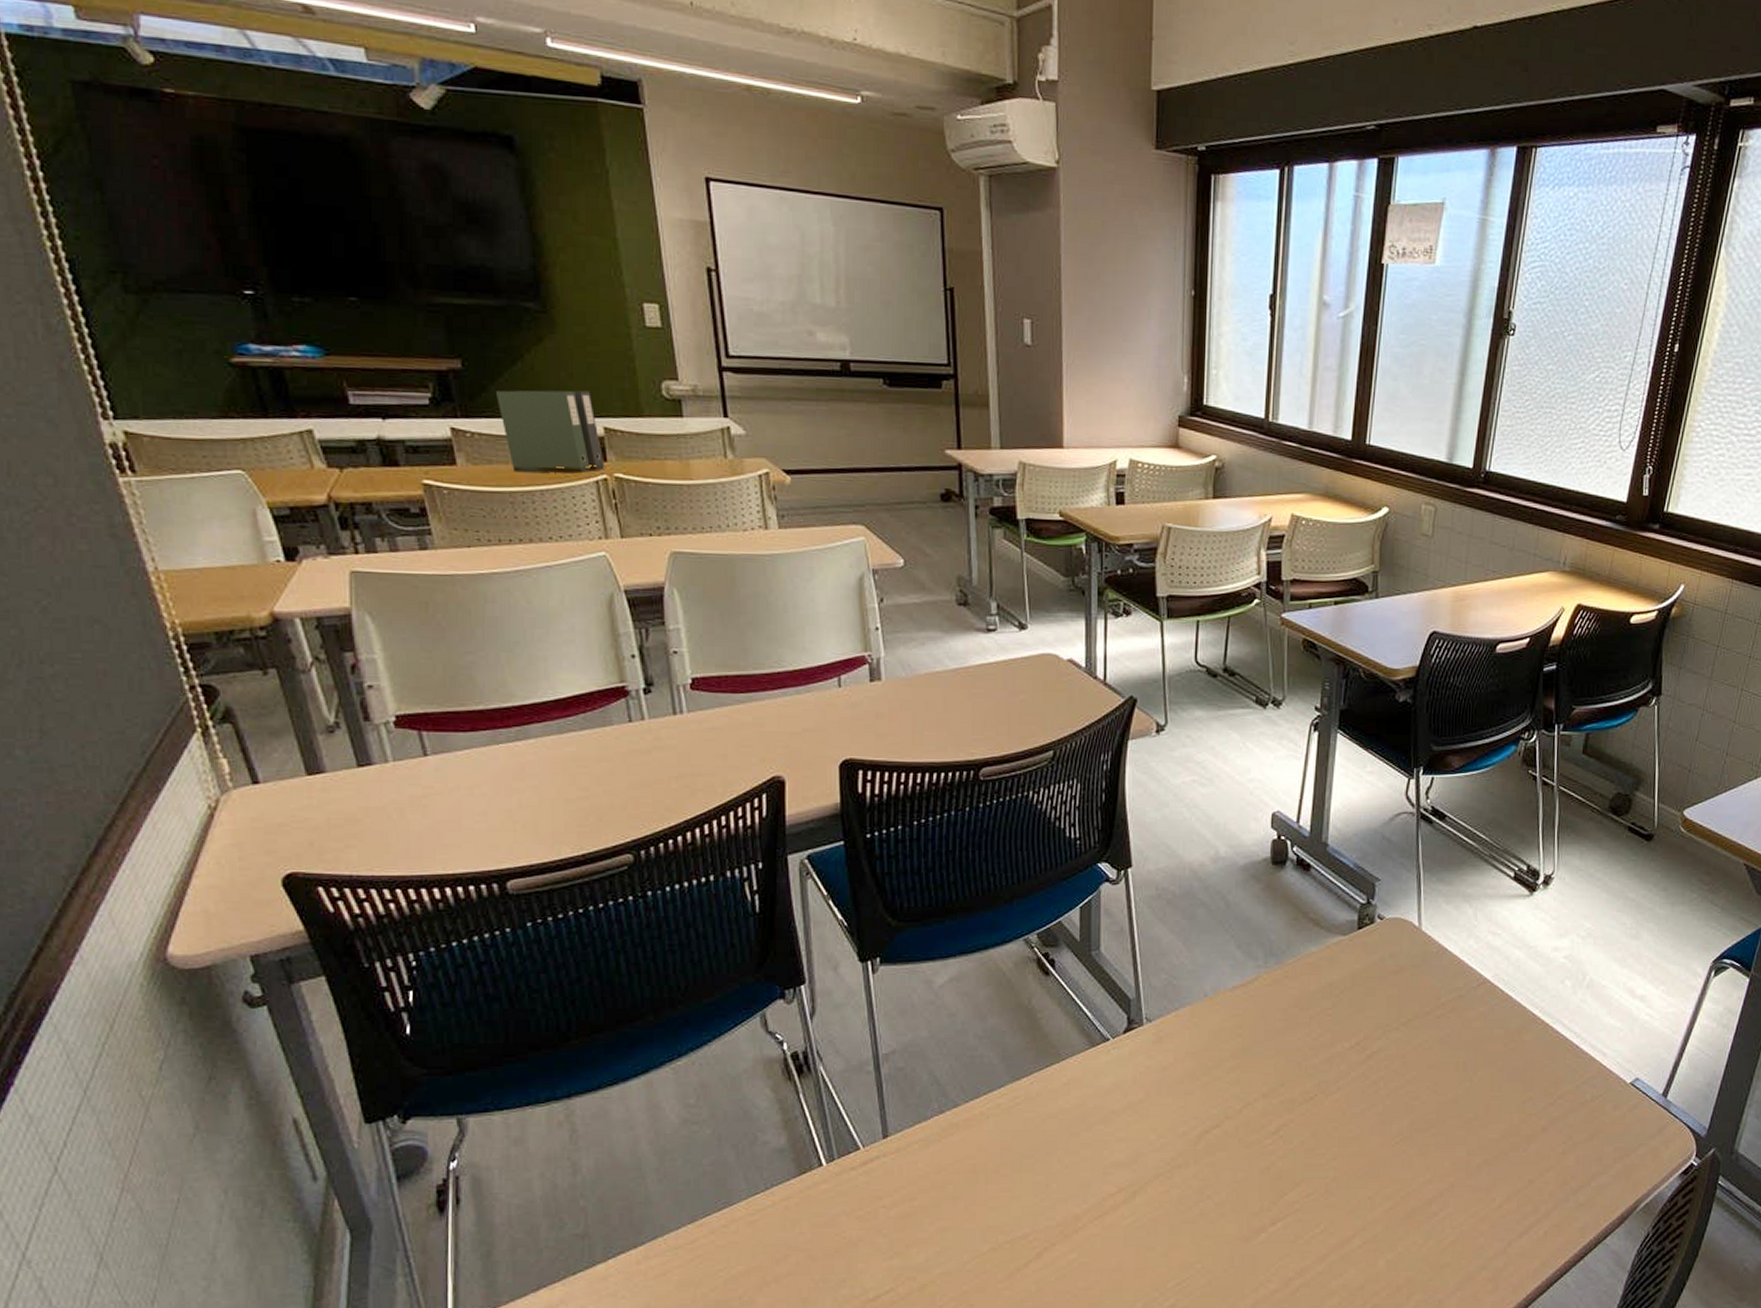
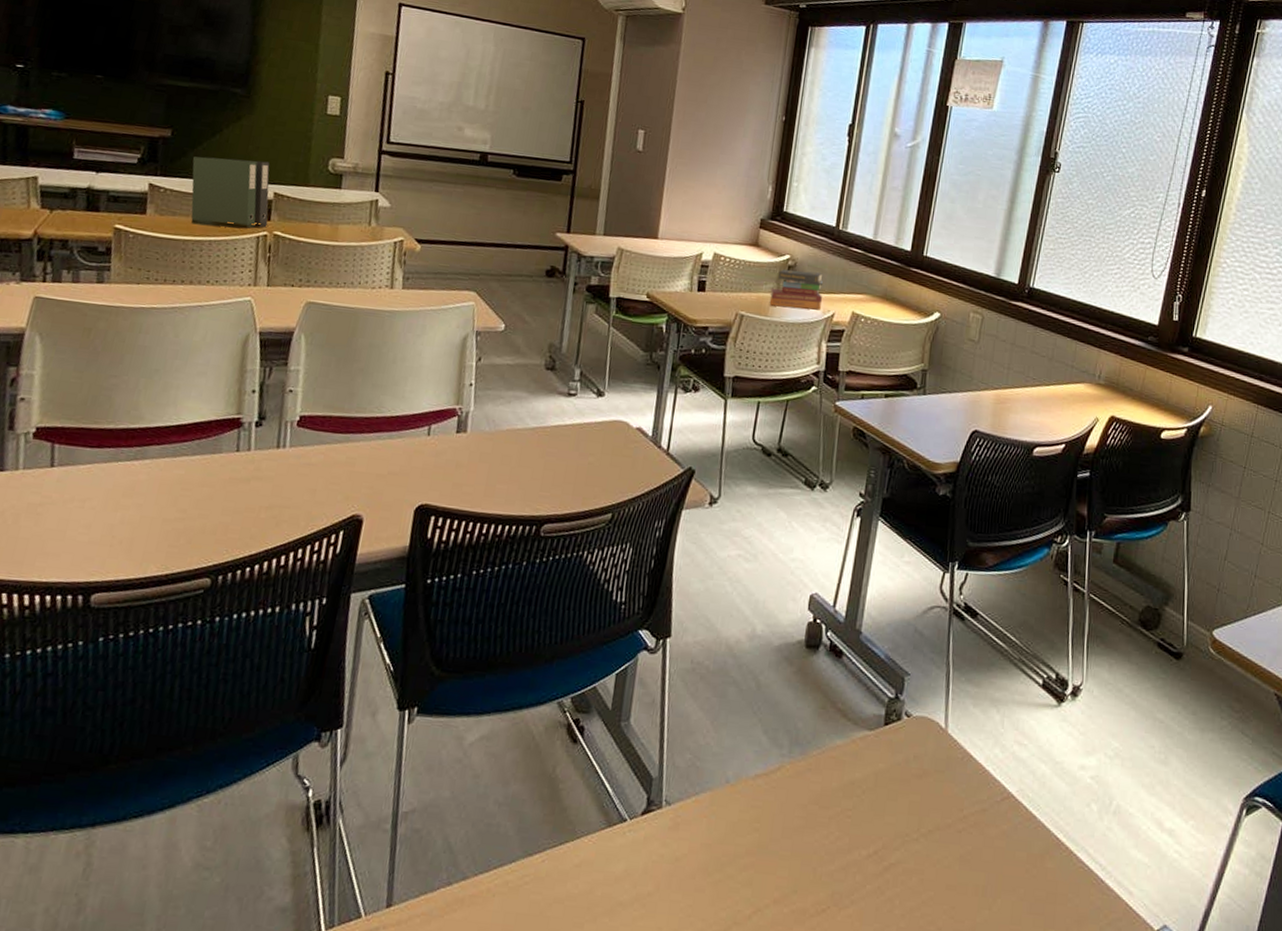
books: none [1197,471,1258,515] -> present [769,269,823,310]

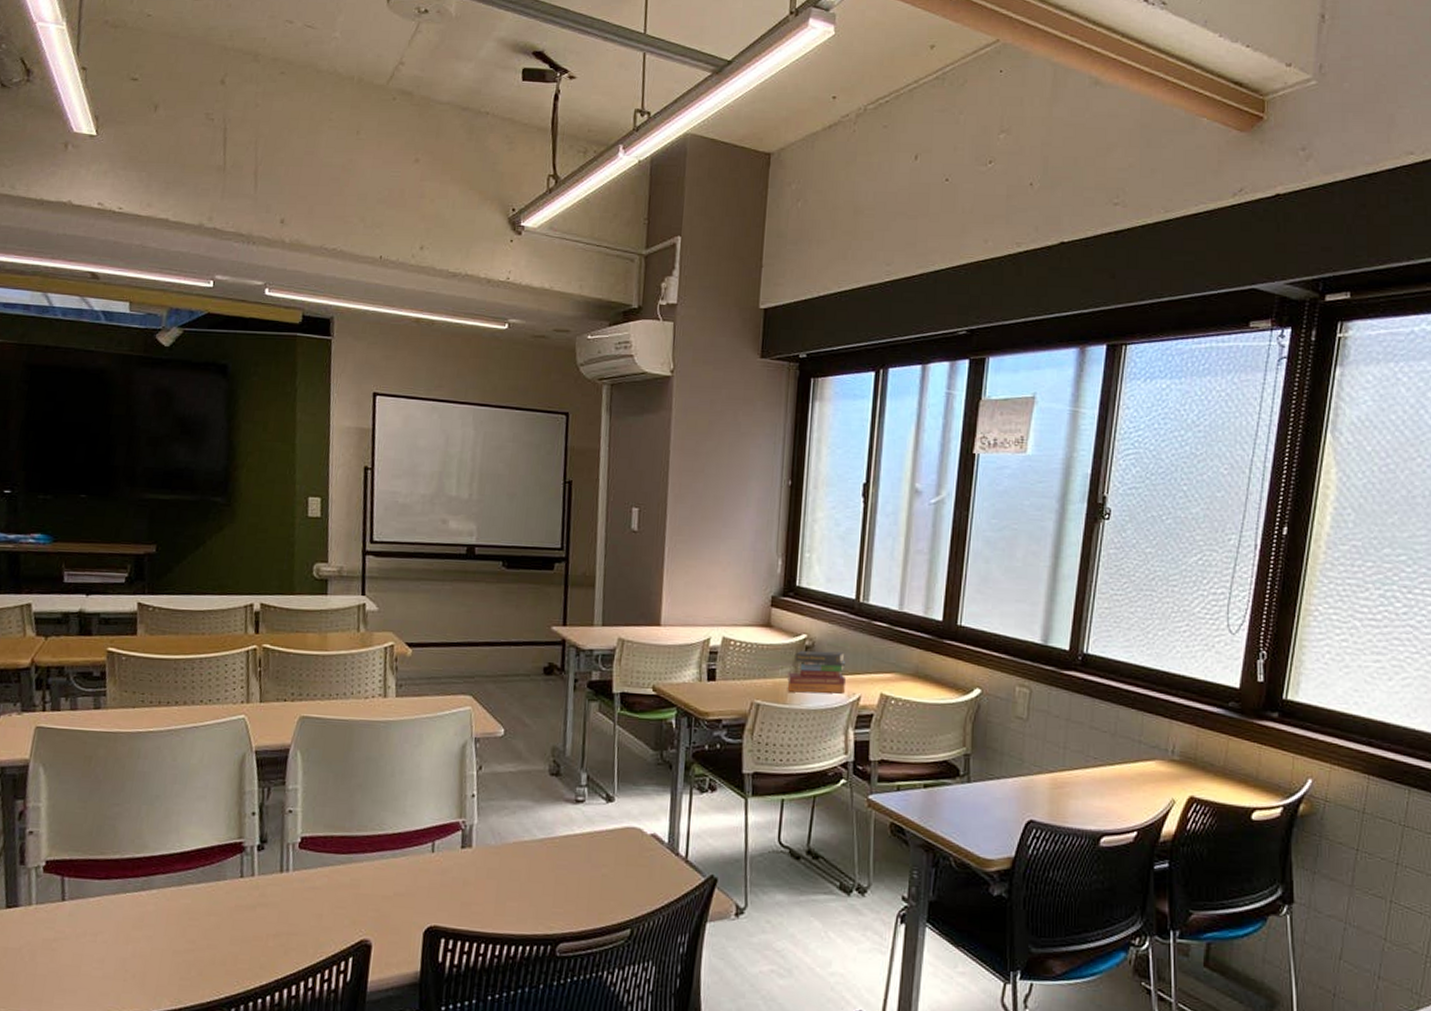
binder: present [191,156,270,229] -> none [178,571,257,643]

